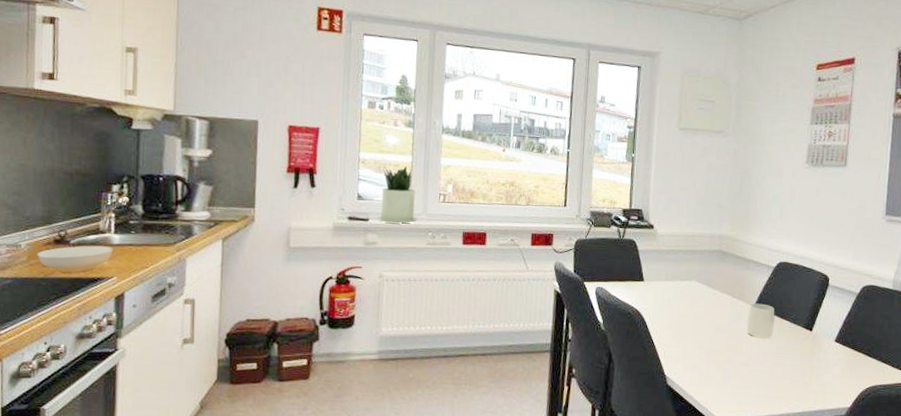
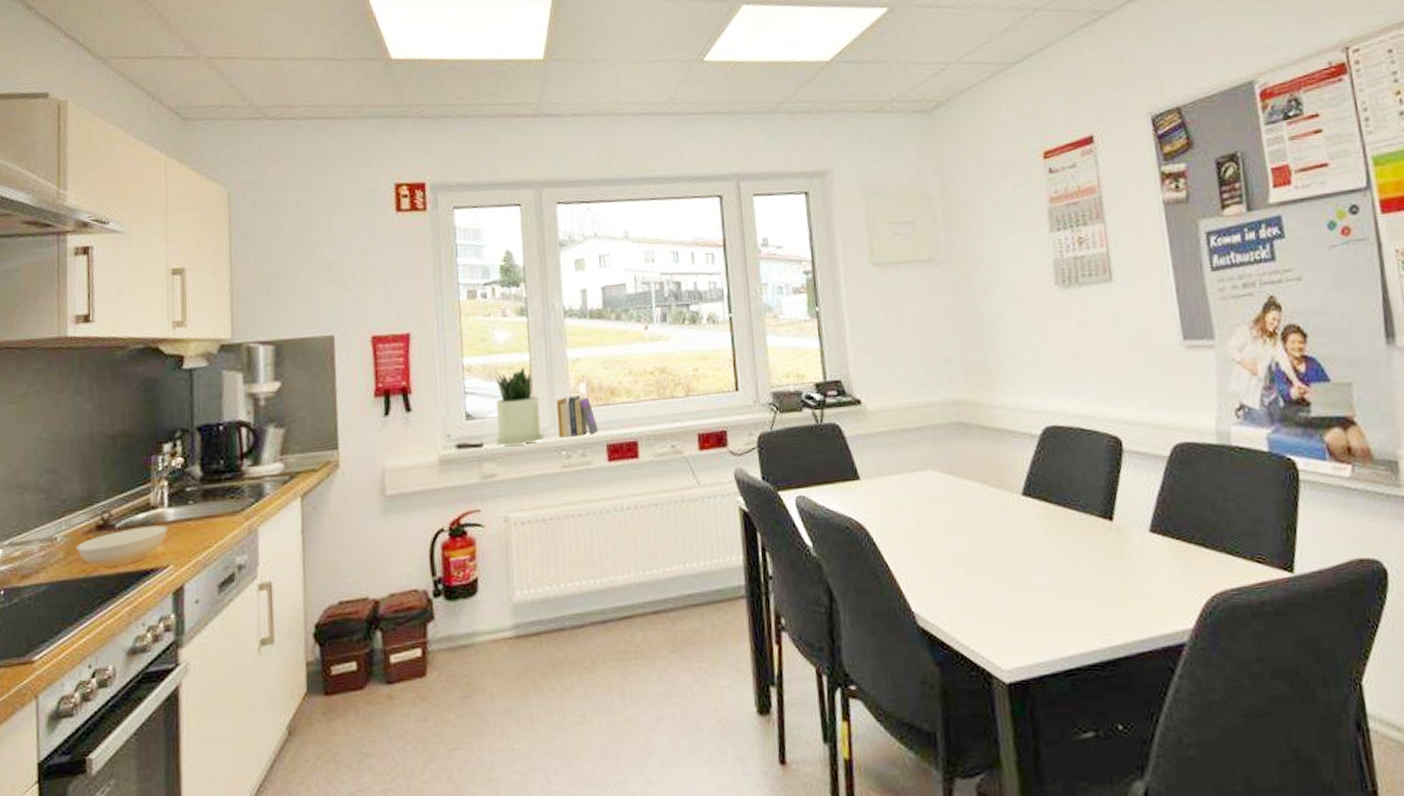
books: none [427,192,458,224] -> present [556,394,599,439]
mug: present [747,303,775,338] -> none [1014,489,1057,540]

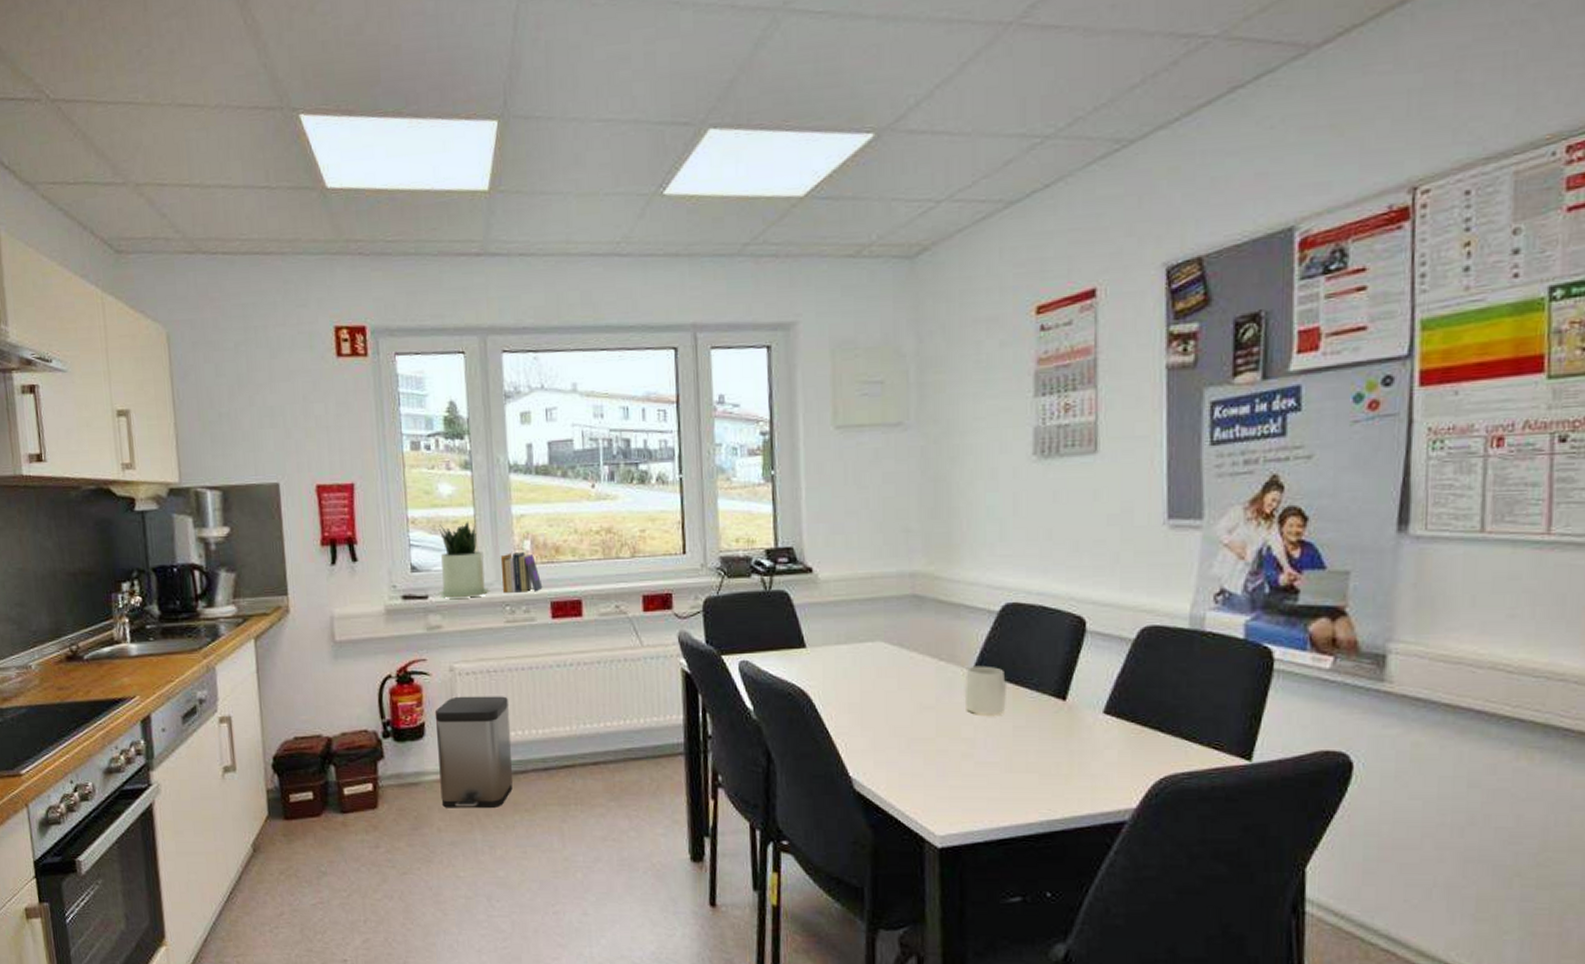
bowl: present [75,525,168,568] -> none [49,659,133,695]
pedal bin: none [488,545,570,672] -> present [434,696,513,809]
mug: none [1014,489,1057,540] -> present [964,665,1006,715]

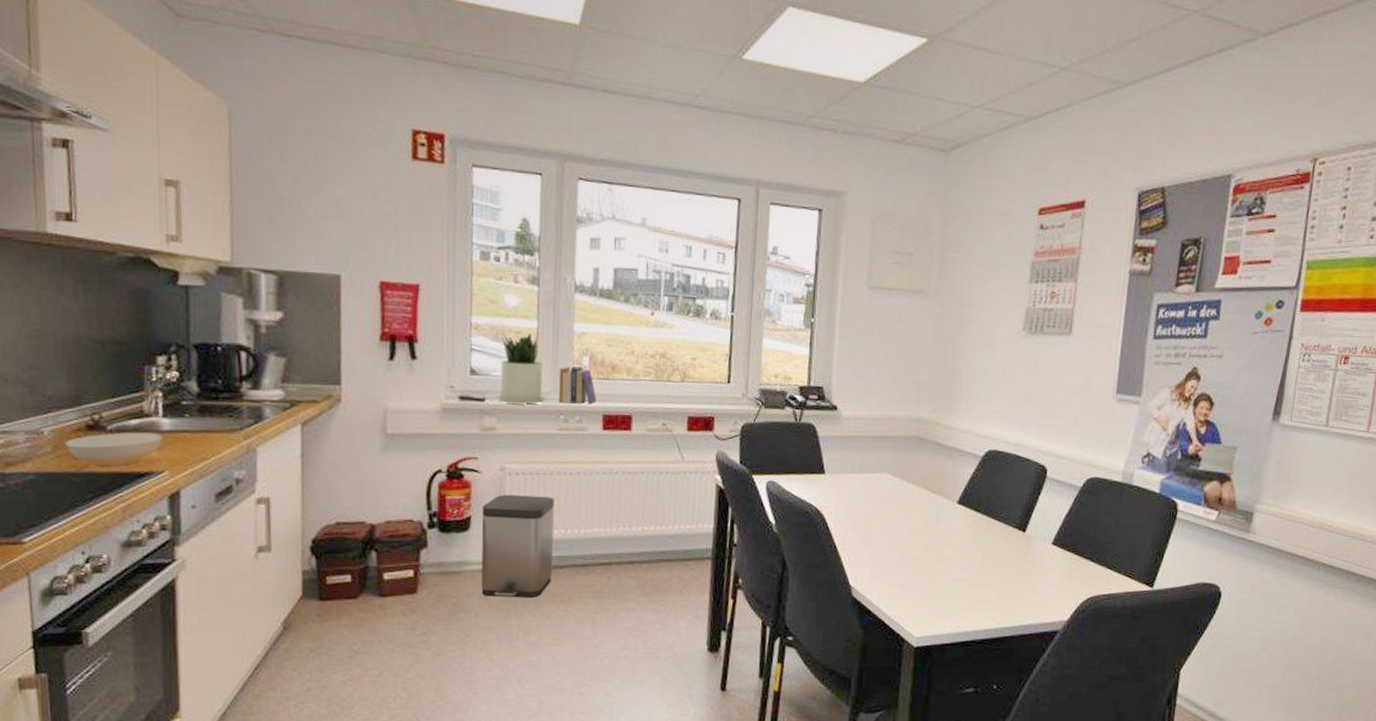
bowl: none [49,659,133,695] -> present [64,432,163,467]
mug: present [964,665,1006,715] -> none [948,499,982,541]

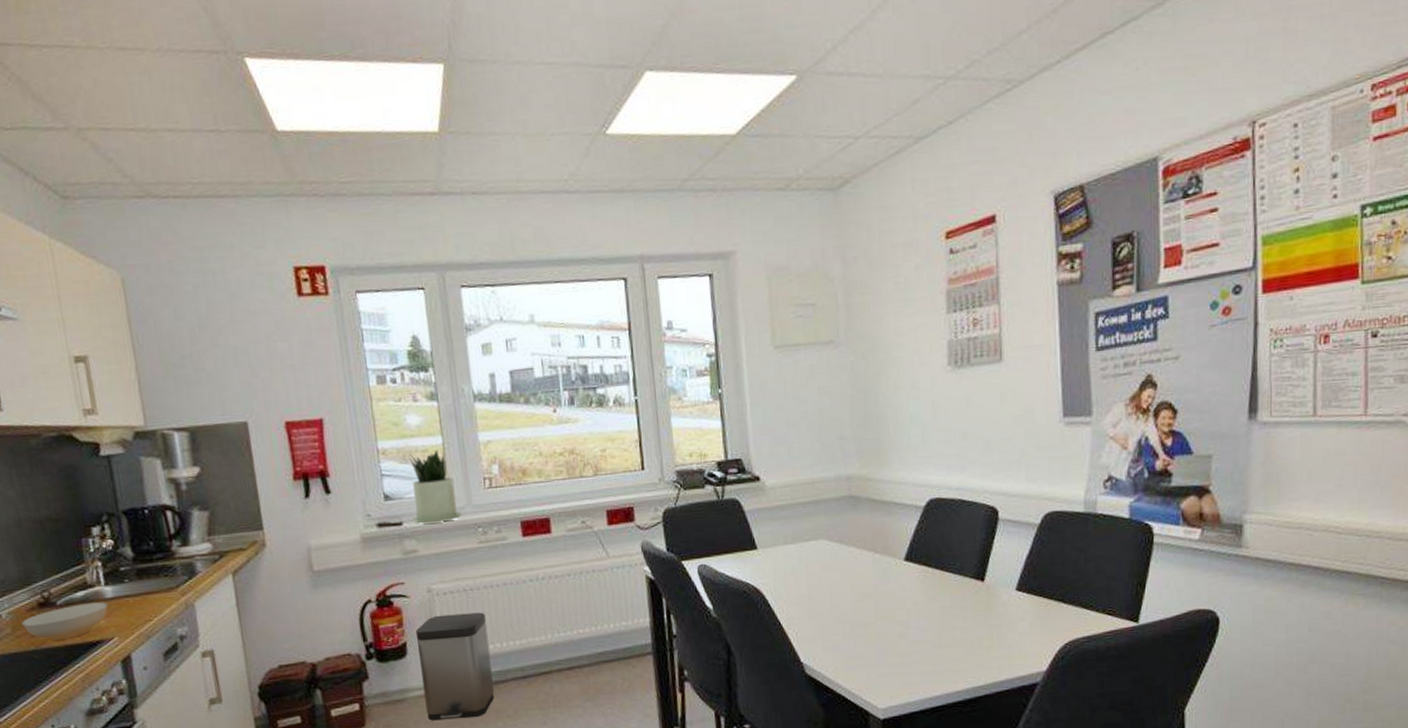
books: present [558,366,597,405] -> none [470,475,512,517]

